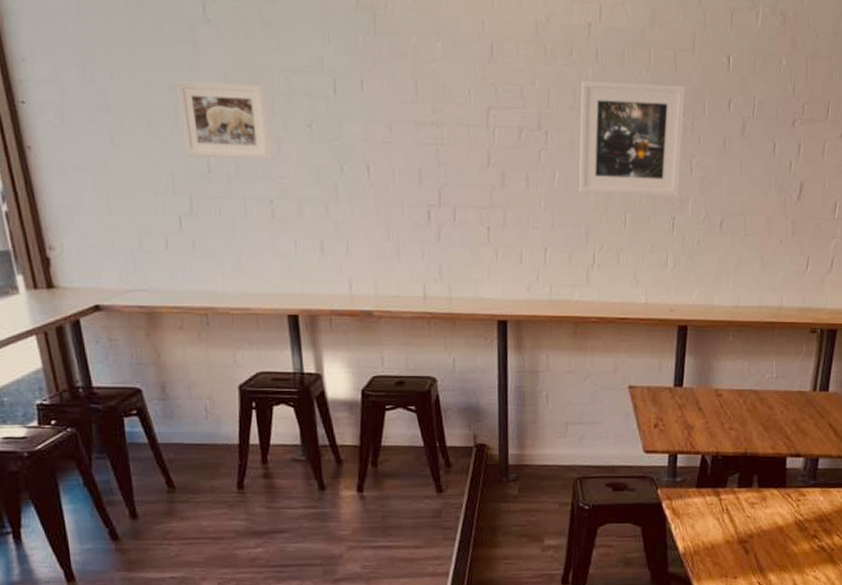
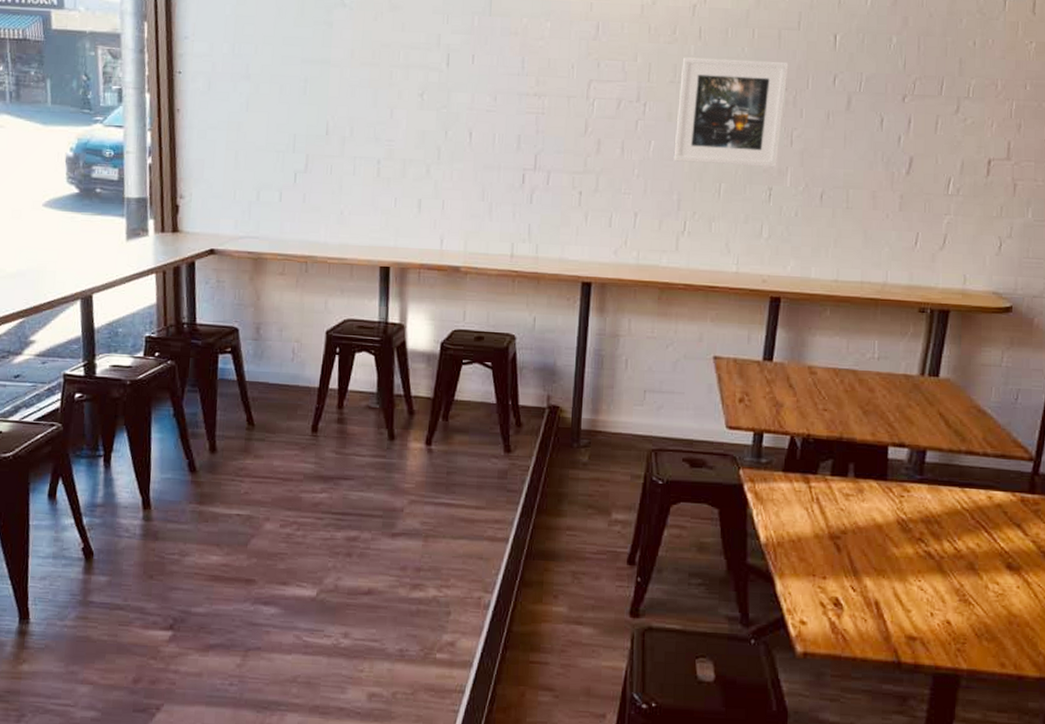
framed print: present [177,81,272,160] -> none [309,55,385,124]

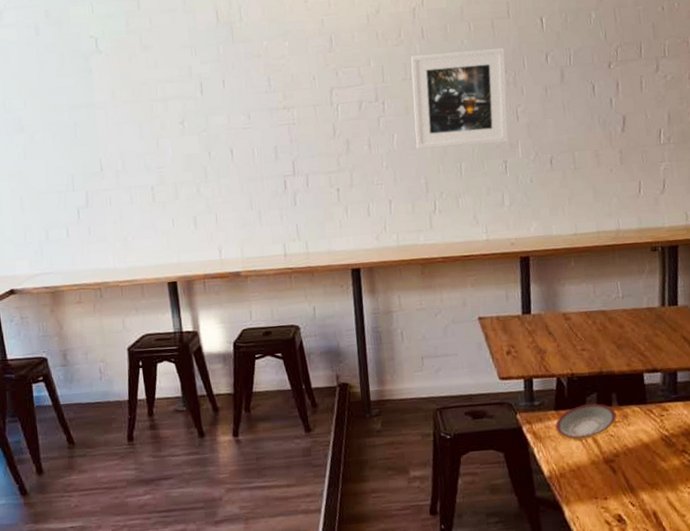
plate: none [780,470,851,510] -> present [555,403,617,441]

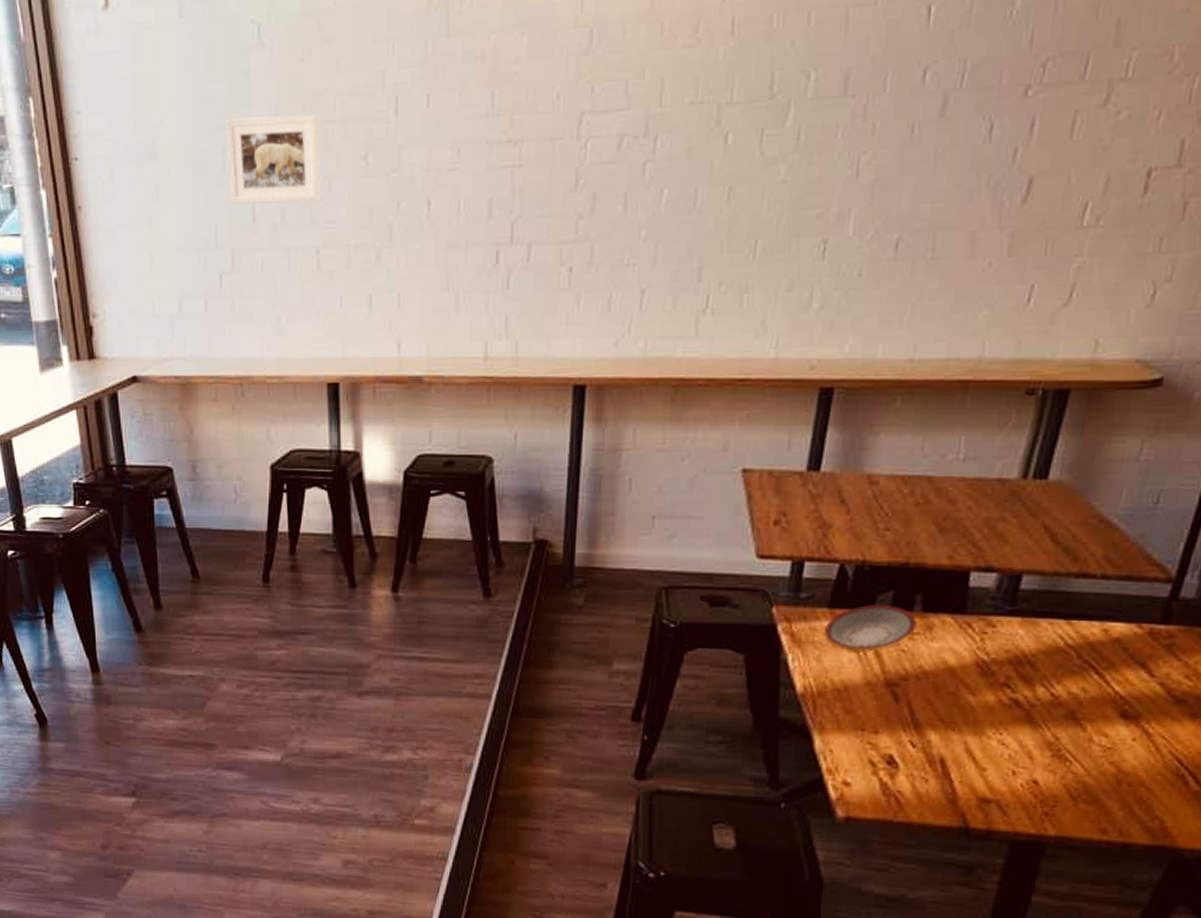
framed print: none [75,95,152,160] -> present [226,113,321,204]
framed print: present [411,48,508,150] -> none [693,56,857,215]

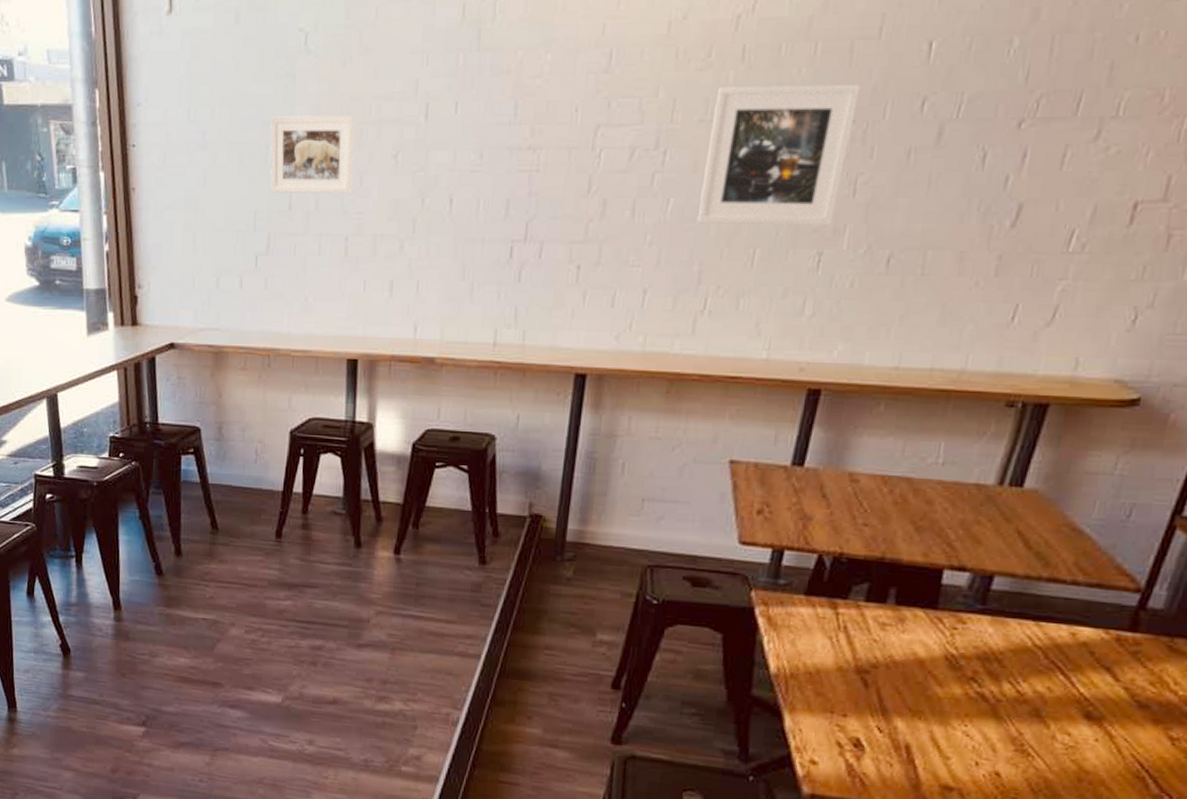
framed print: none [693,56,857,215] -> present [696,84,859,225]
plate: present [823,604,917,652] -> none [799,594,890,639]

